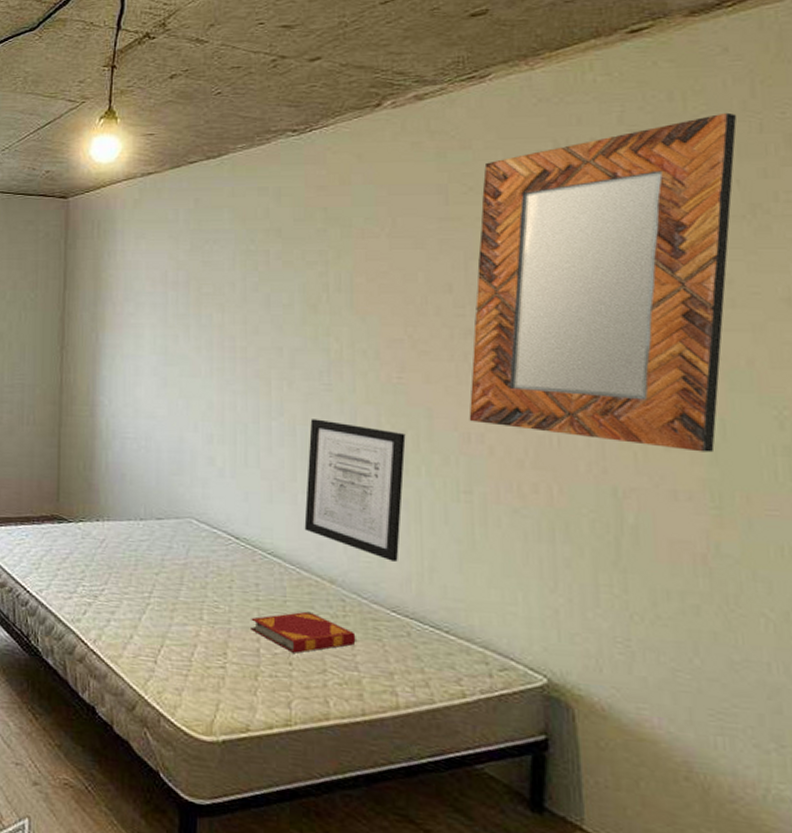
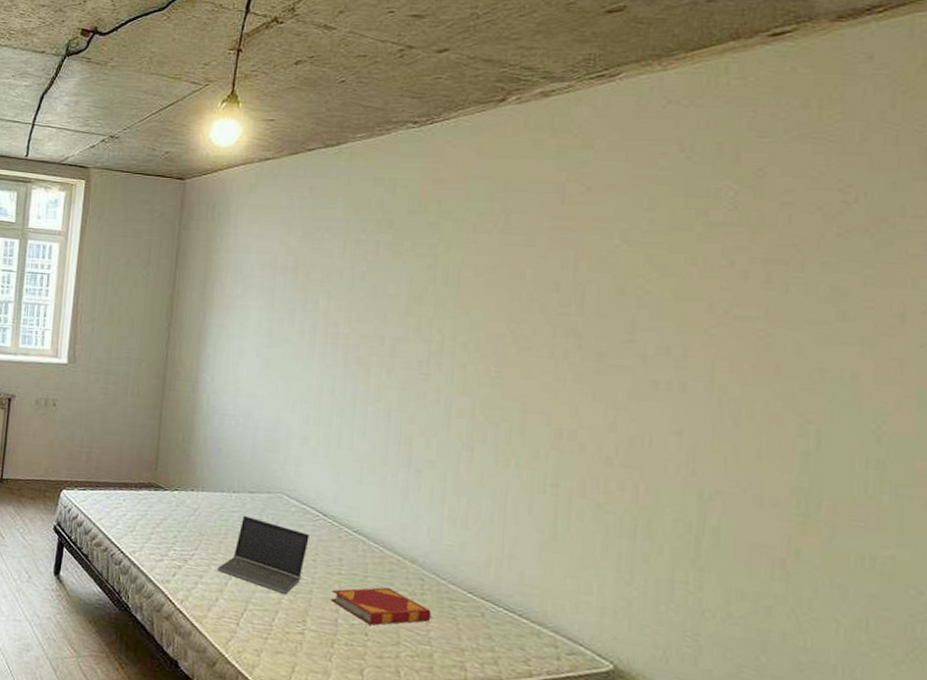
laptop computer: none [130,544,223,627] -> present [218,515,309,595]
wall art: present [304,419,406,562] -> none [391,406,498,547]
home mirror: present [469,112,737,453] -> none [563,123,874,462]

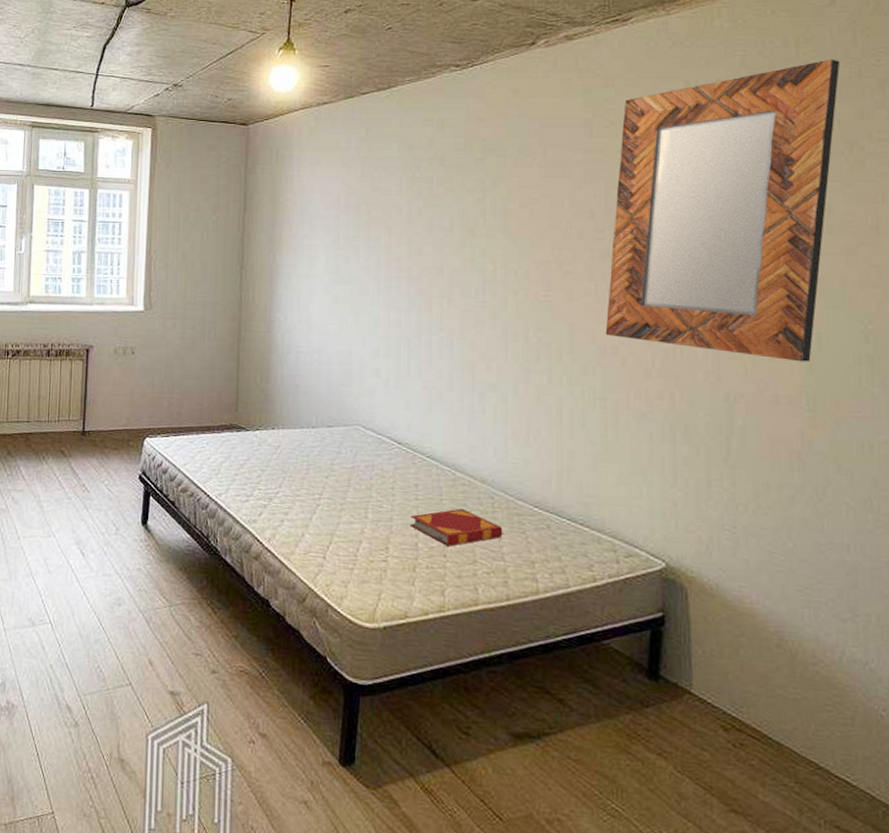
laptop computer: present [218,515,309,595] -> none [302,449,386,525]
home mirror: none [563,123,874,462] -> present [605,59,841,362]

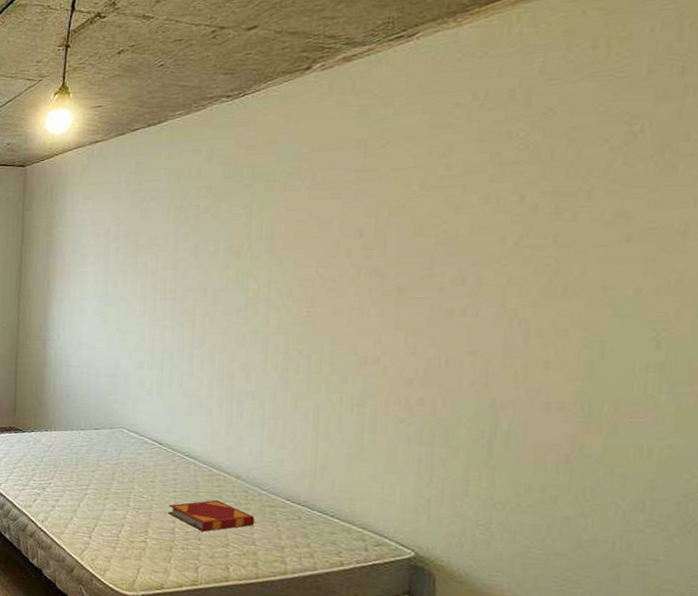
home mirror: present [605,59,841,362] -> none [367,57,661,370]

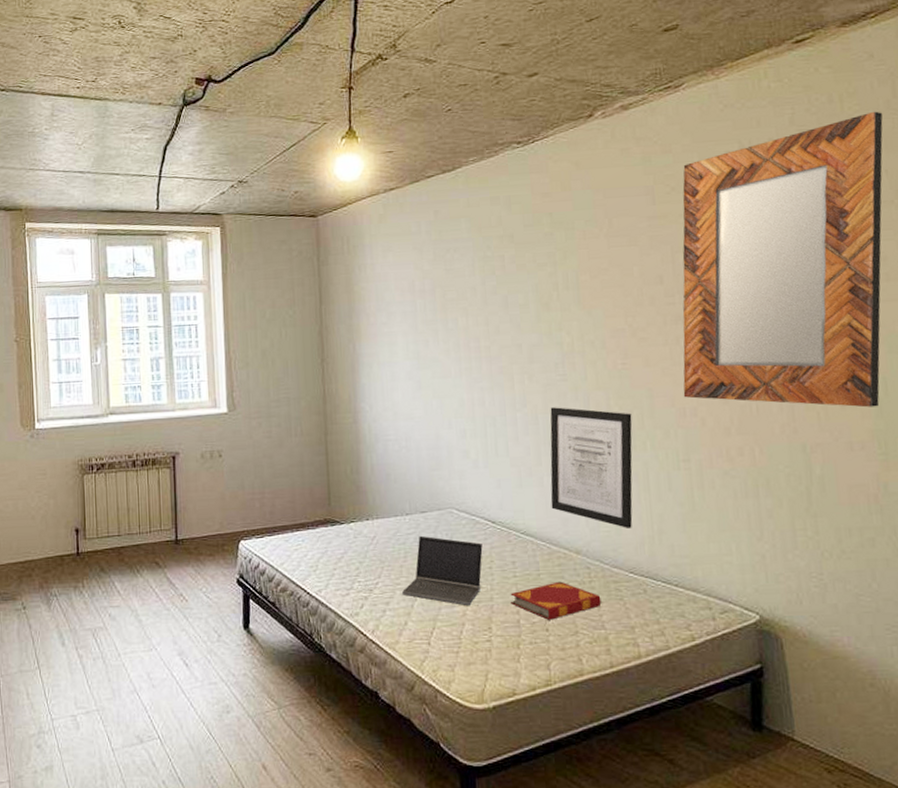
laptop computer: none [71,448,148,511] -> present [402,535,483,606]
wall art: none [217,347,310,461] -> present [550,407,633,528]
home mirror: none [367,57,661,370] -> present [682,111,883,408]

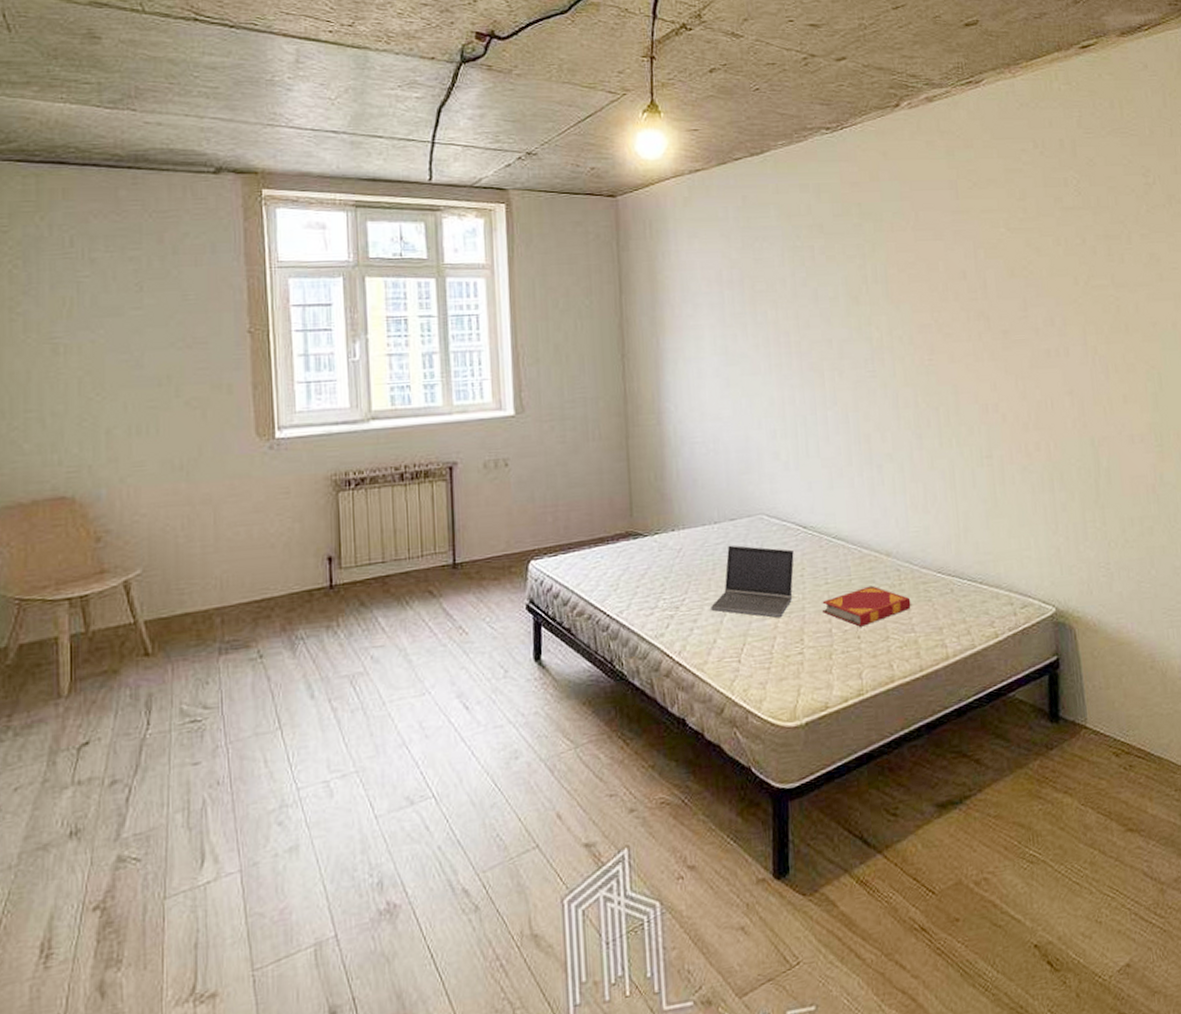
wall art: present [550,407,633,528] -> none [860,404,940,528]
home mirror: present [682,111,883,408] -> none [983,119,1156,402]

